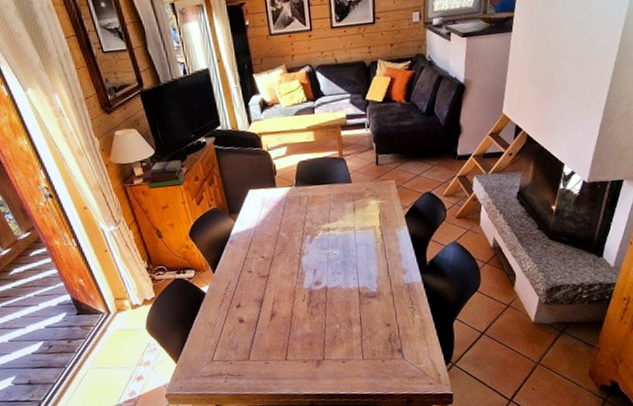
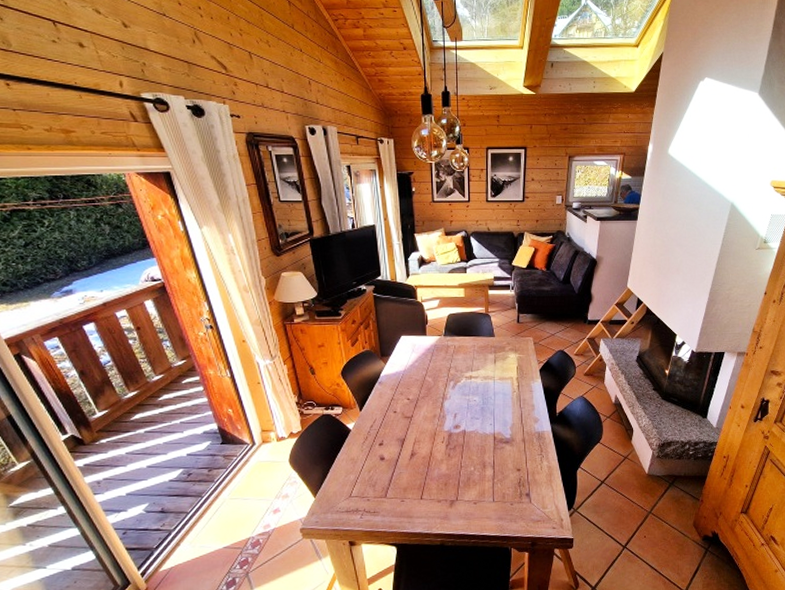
books: present [141,160,186,189] -> none [301,304,344,328]

